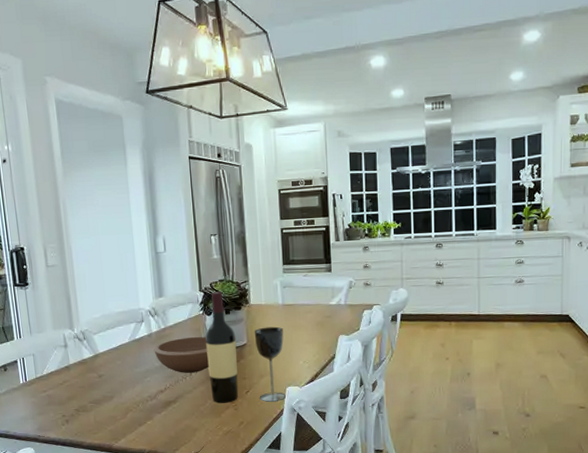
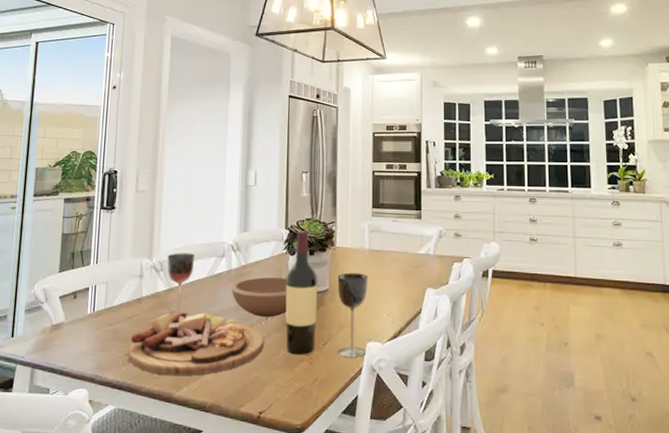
food platter: none [64,374,191,430] -> present [127,312,264,377]
wineglass: none [88,321,116,377] -> present [167,253,195,314]

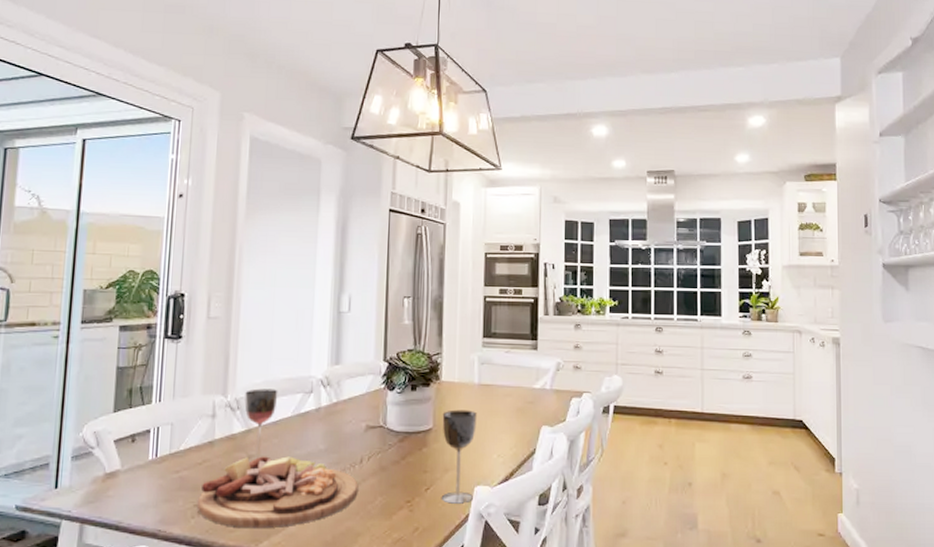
bowl: present [231,277,288,317] -> none [320,416,386,460]
wine bottle: present [285,230,318,355] -> none [383,363,421,502]

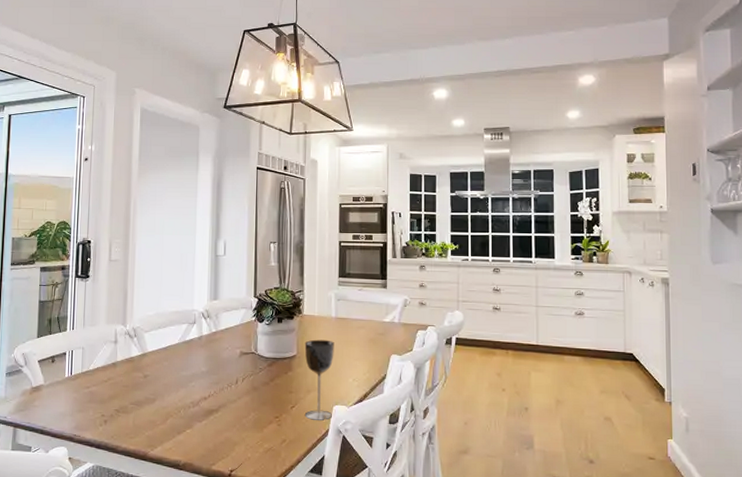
food platter: present [196,456,358,529] -> none [104,376,235,437]
wineglass: present [244,388,278,459] -> none [140,319,167,378]

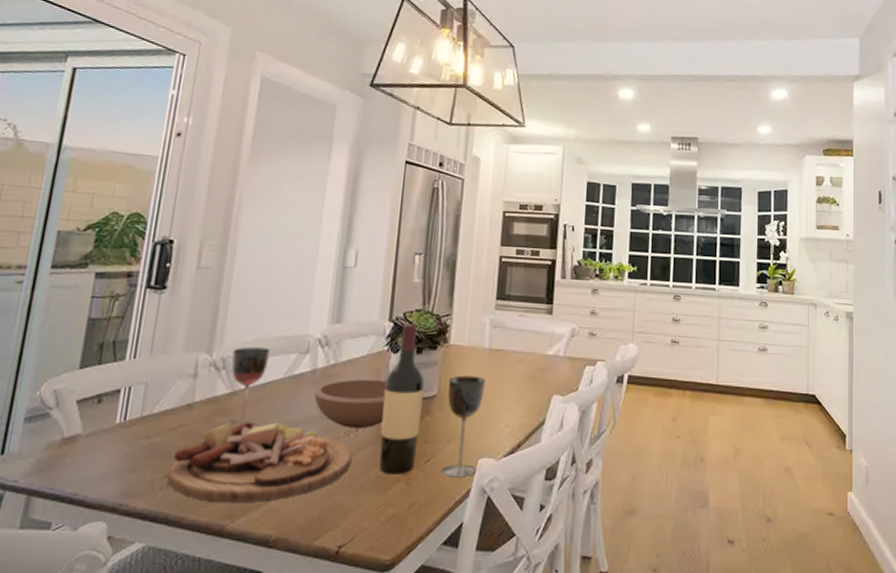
food platter: none [104,376,235,437] -> present [167,421,352,503]
wineglass: none [140,319,167,378] -> present [231,347,271,425]
bowl: none [202,344,257,381] -> present [314,379,387,428]
wine bottle: none [255,299,286,417] -> present [379,323,425,475]

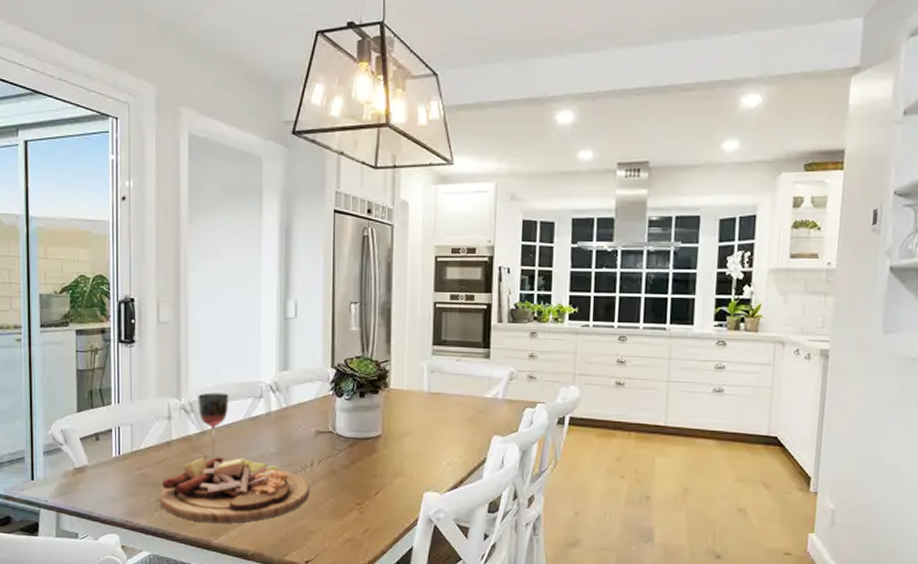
bowl: present [314,379,387,428] -> none [271,421,335,464]
wine bottle: present [379,323,425,475] -> none [333,369,370,504]
wine glass: present [442,375,485,478] -> none [391,417,426,508]

